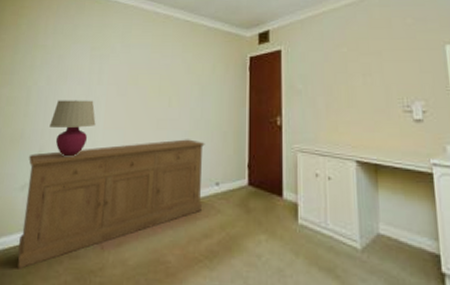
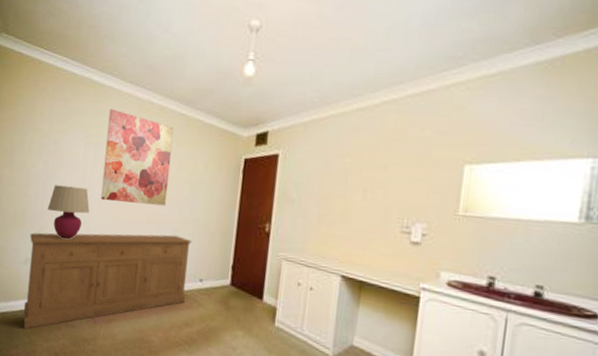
wall art: none [107,21,180,111] -> present [101,108,174,206]

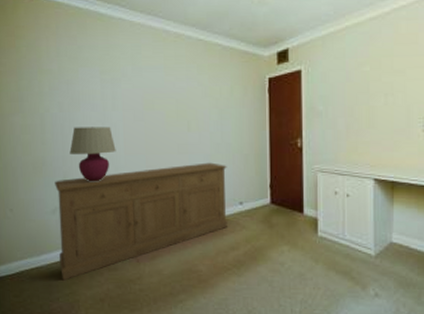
wall art: present [101,108,174,206] -> none [122,41,196,137]

